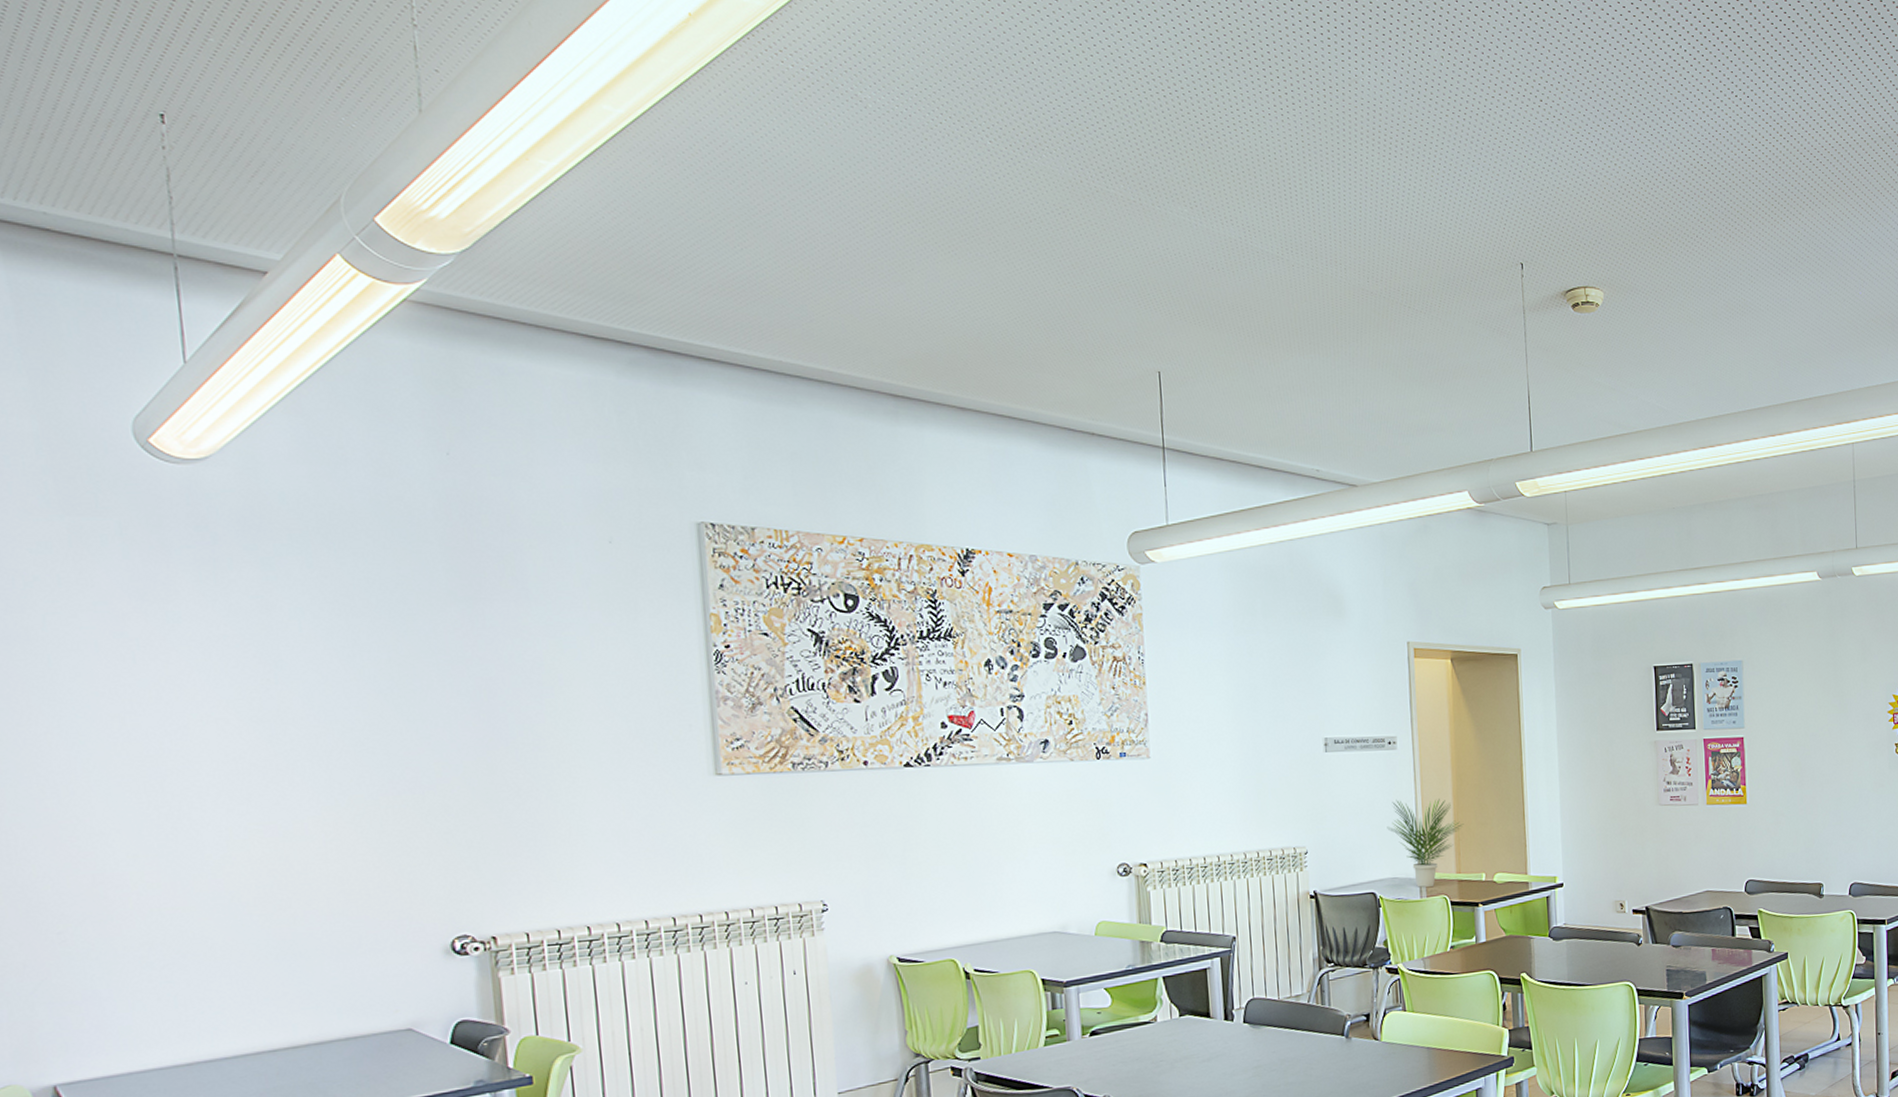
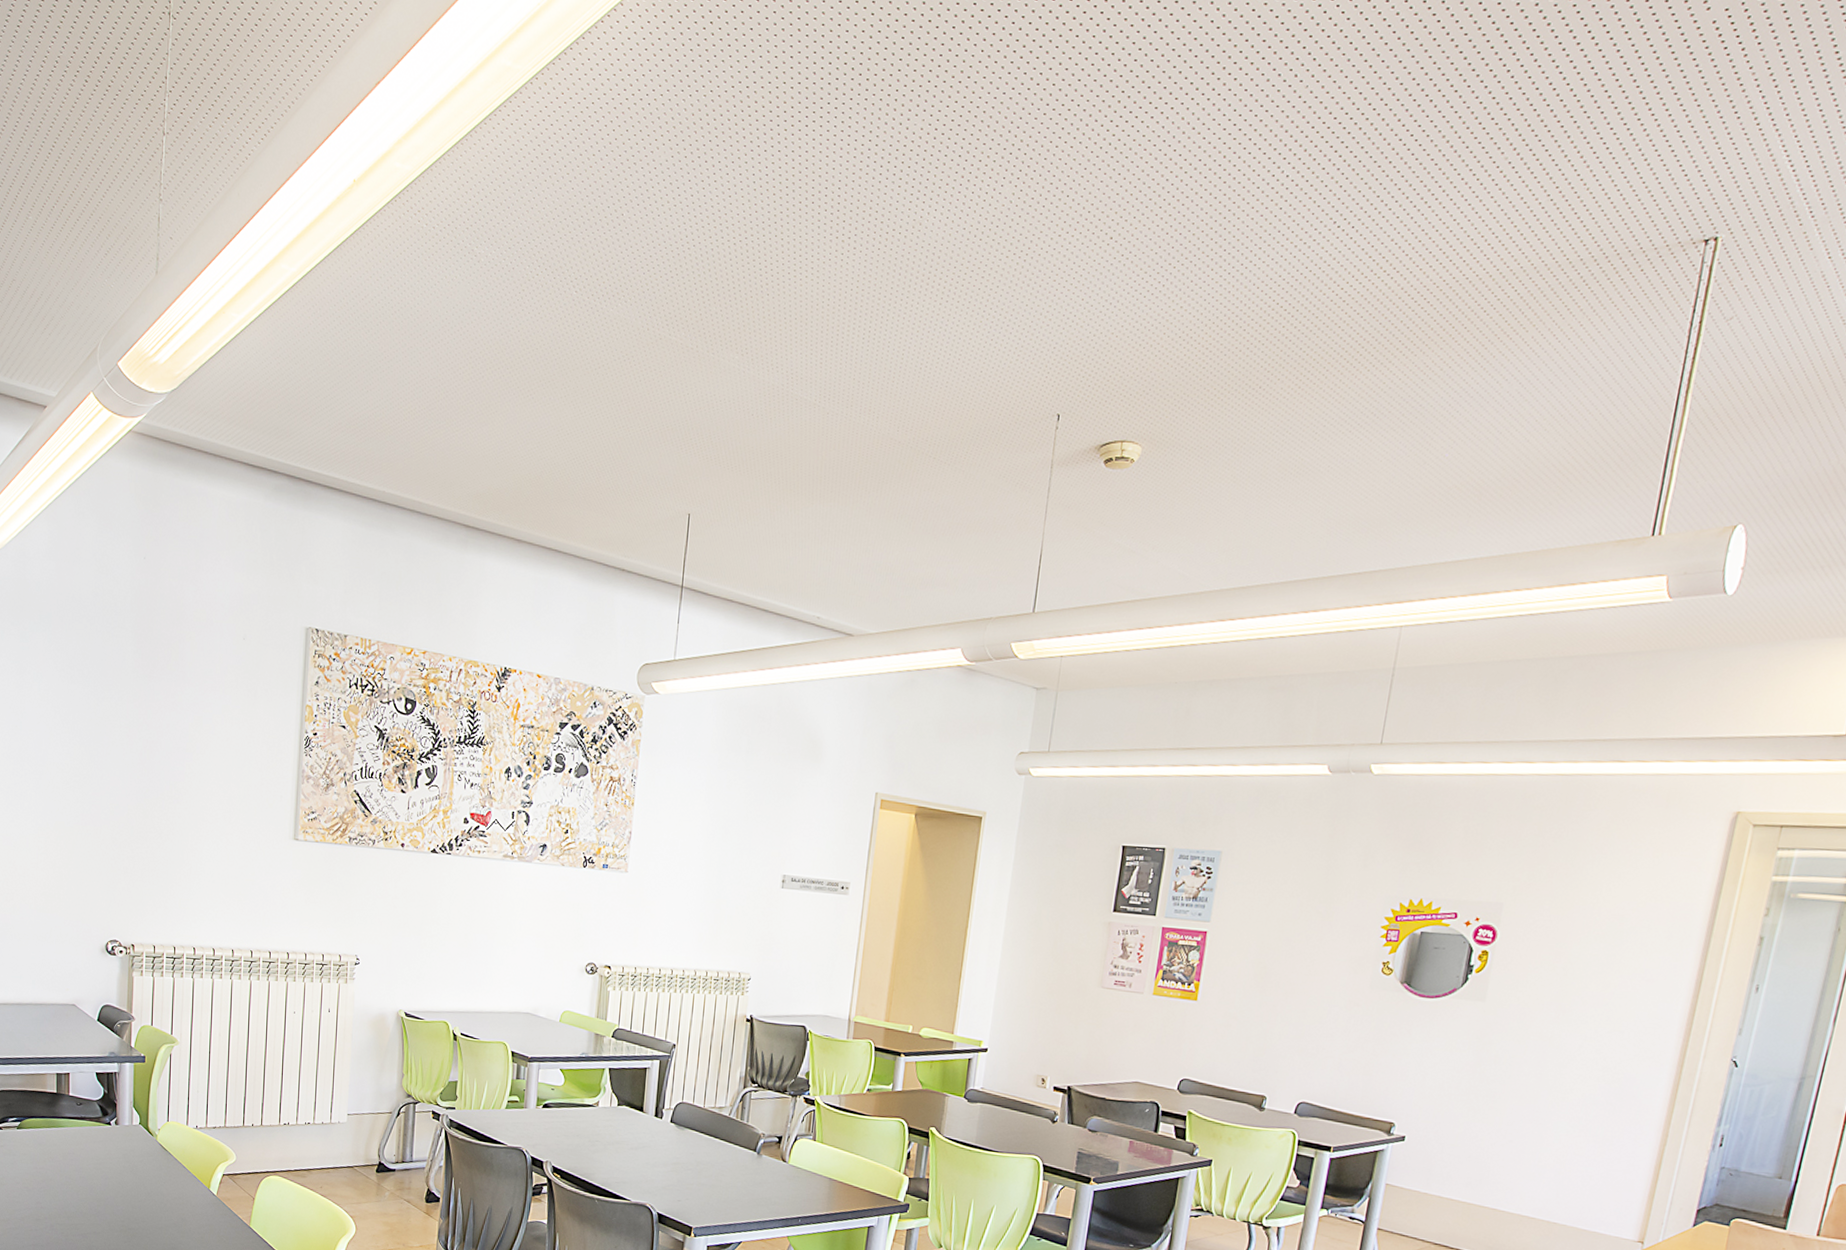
potted plant: present [1387,799,1464,888] -> none [826,942,900,1031]

